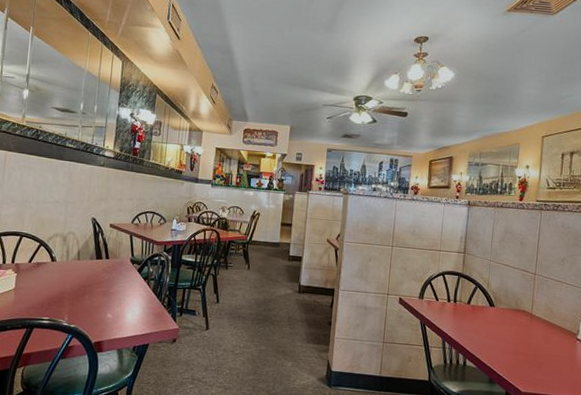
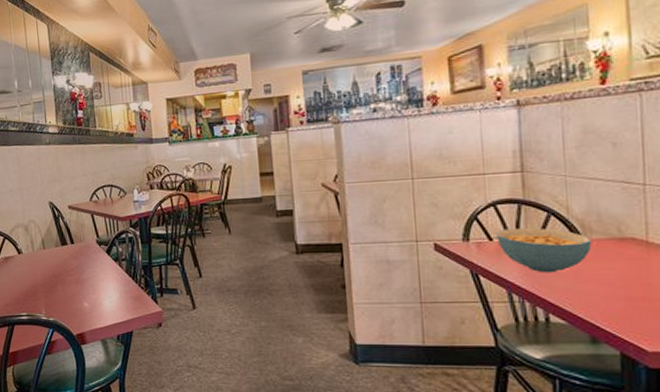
cereal bowl: none [441,293,499,330] -> present [496,228,592,273]

